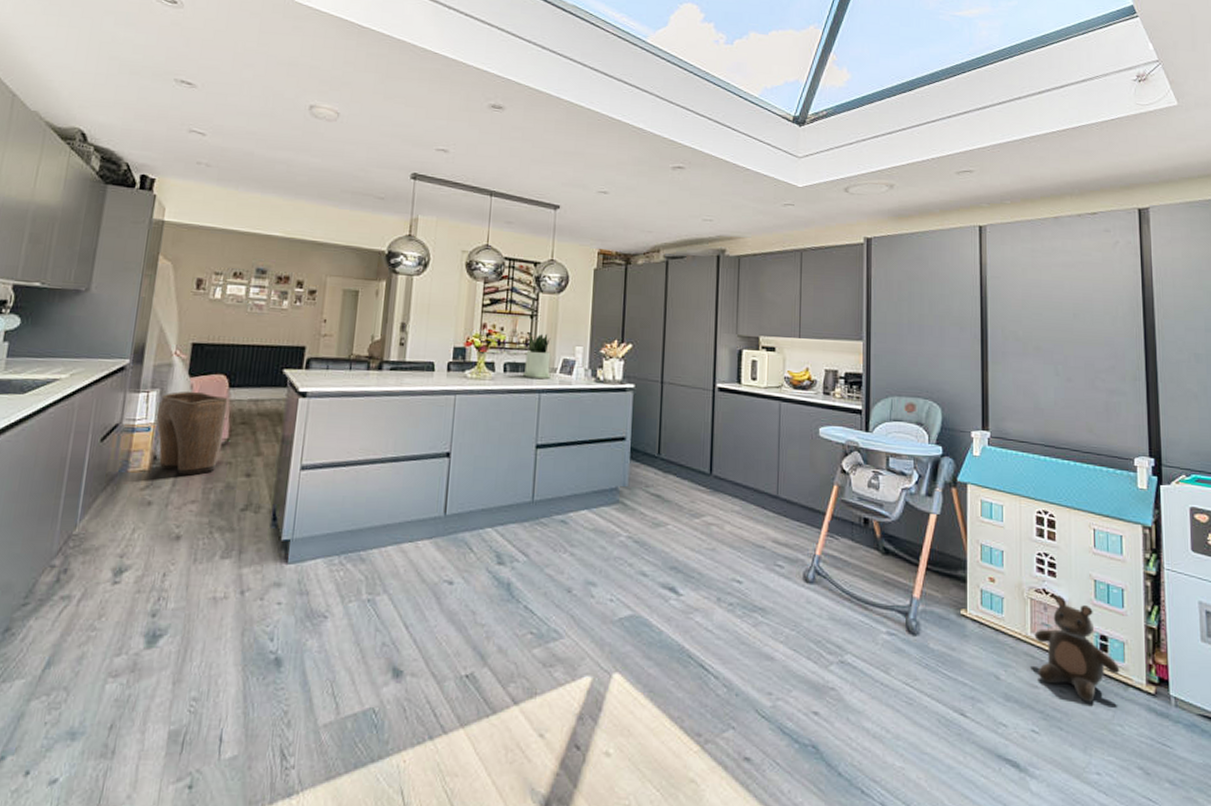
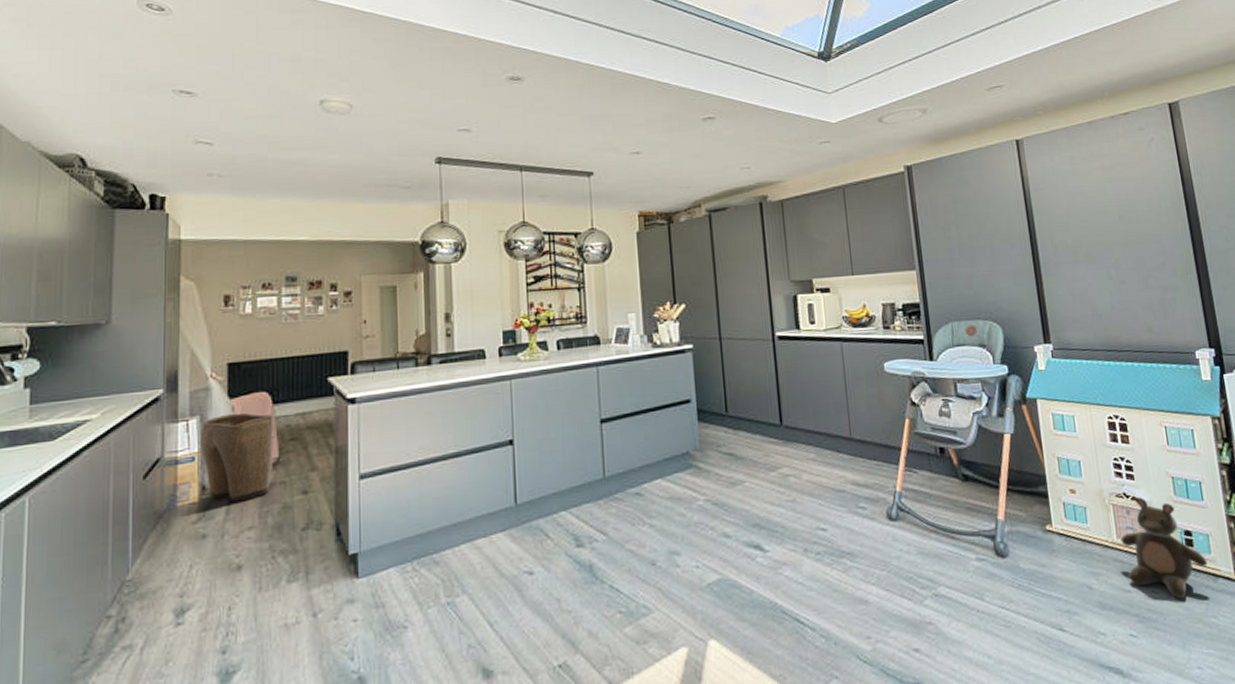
planter: present [521,333,552,380] -> none [576,304,608,353]

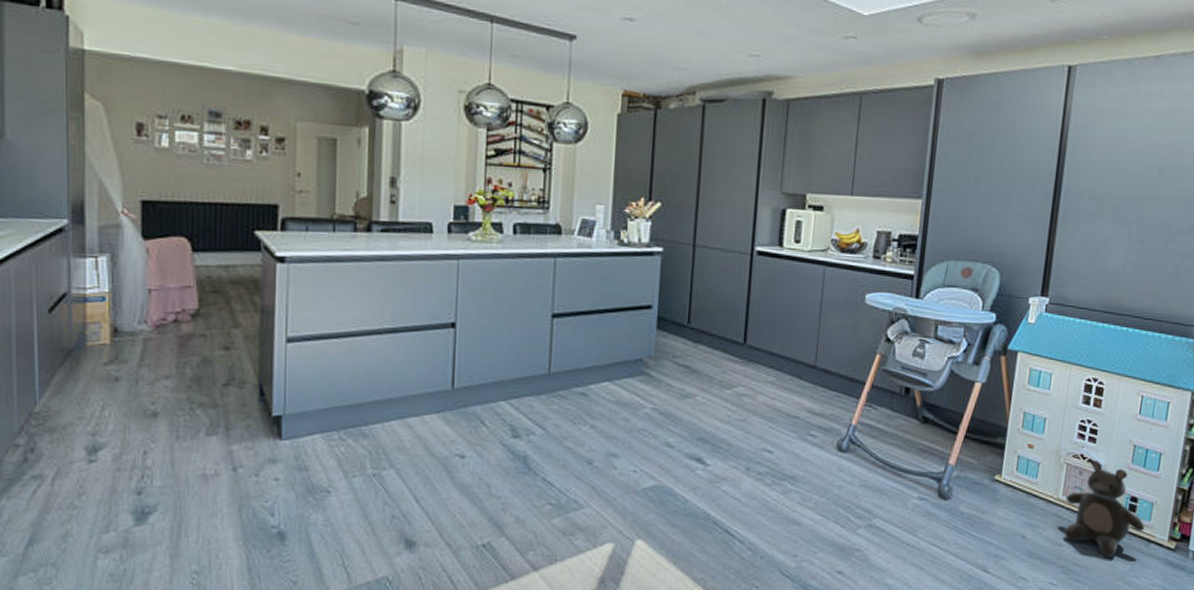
laundry basket: present [199,413,274,502] -> none [110,255,193,349]

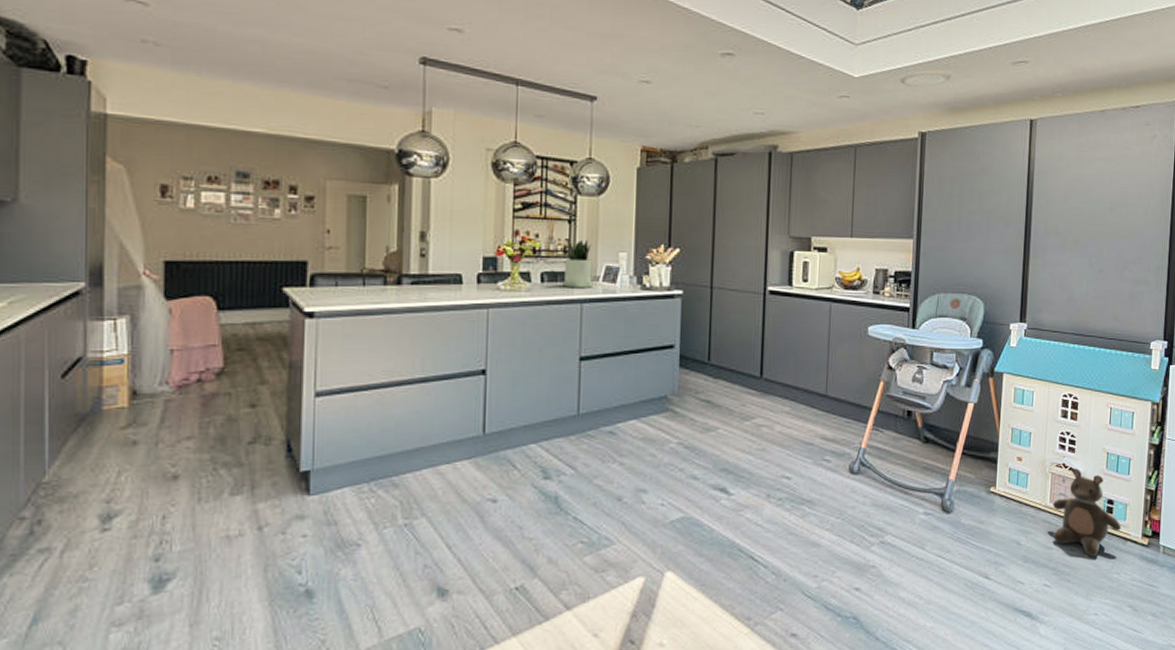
planter: none [534,189,570,243] -> present [561,239,595,289]

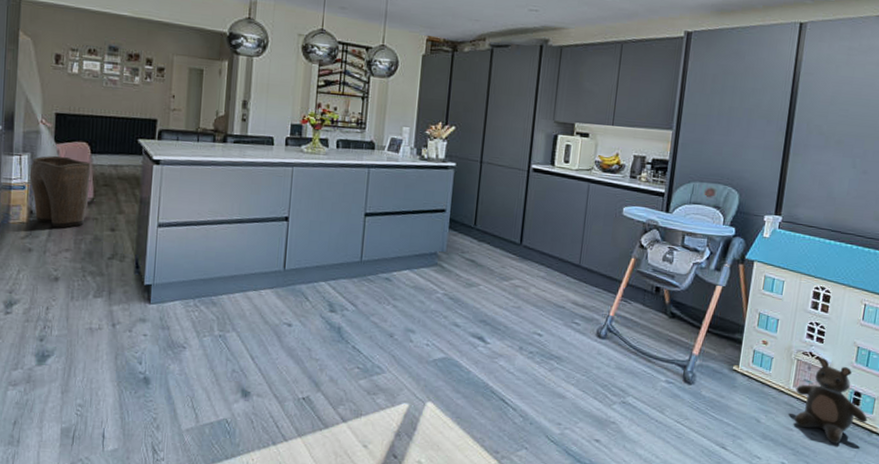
laundry basket: none [129,316,218,410] -> present [29,155,91,228]
planter: present [561,239,595,289] -> none [353,114,381,156]

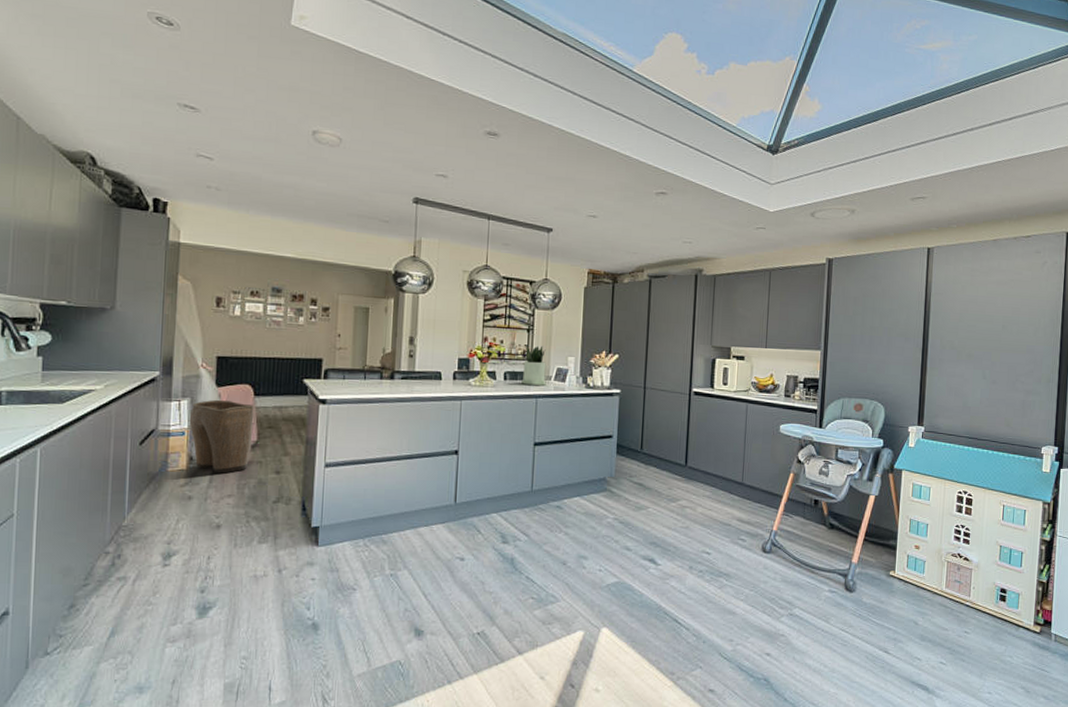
planter: none [353,114,381,156] -> present [520,345,548,386]
stuffed bear: present [794,358,868,444] -> none [948,558,1014,640]

